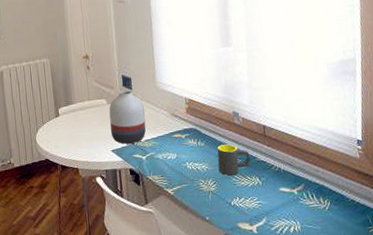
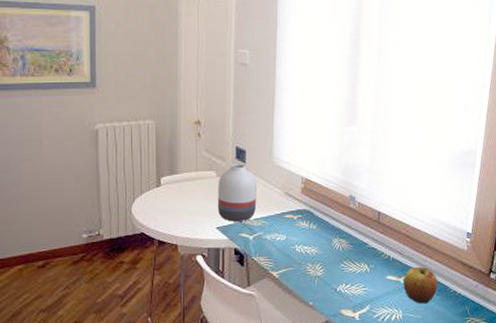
mug: present [217,144,251,176] -> none [328,229,362,261]
apple: none [297,176,334,215] -> present [403,266,438,304]

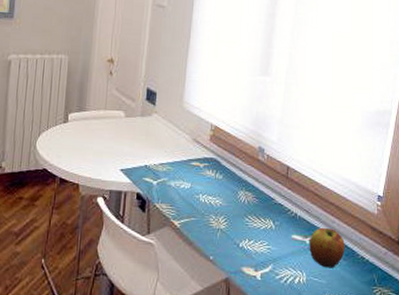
vase: present [217,164,257,222] -> none [123,105,165,165]

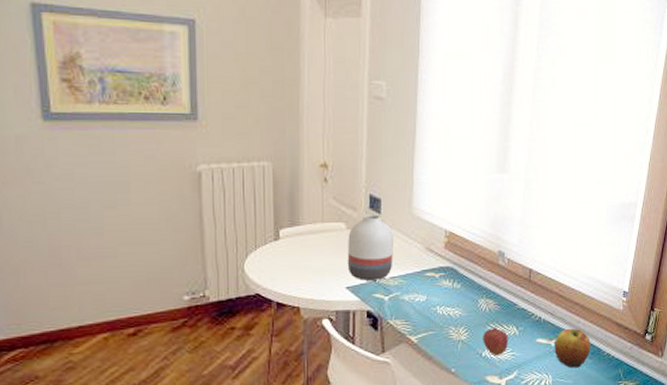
vase: none [123,105,165,165] -> present [347,214,393,280]
fruit: none [240,219,266,247] -> present [483,327,509,355]

